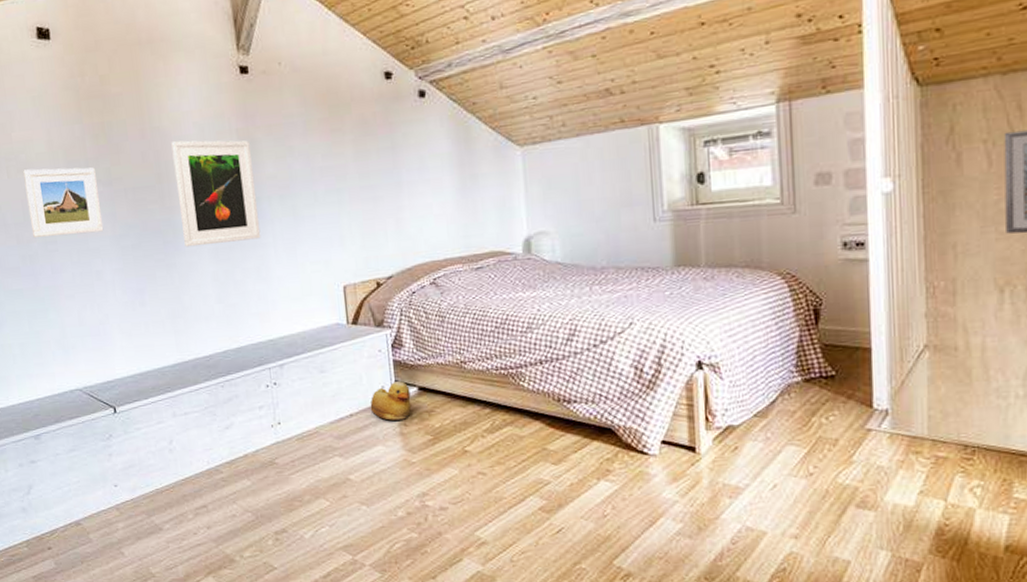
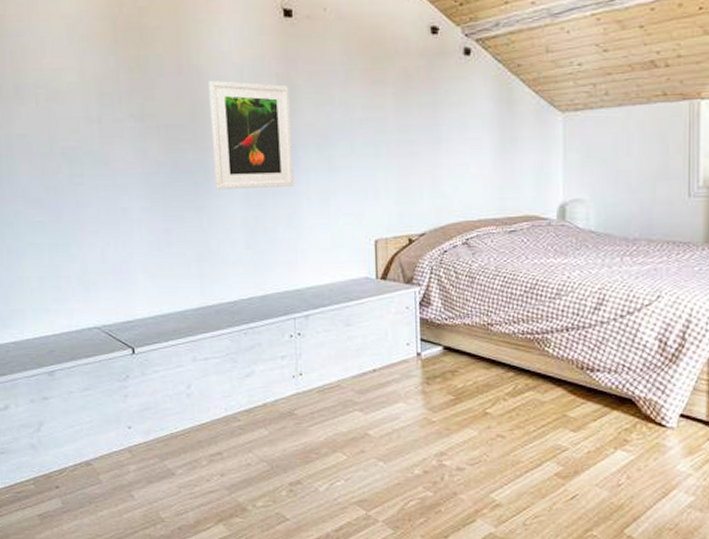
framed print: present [23,167,104,237] -> none [52,98,133,170]
rubber duck: present [370,381,412,421] -> none [394,340,435,378]

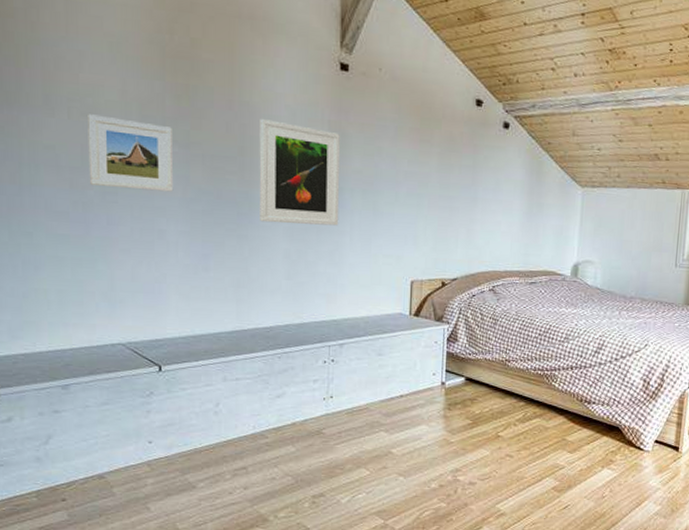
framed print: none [52,98,133,170] -> present [88,114,174,192]

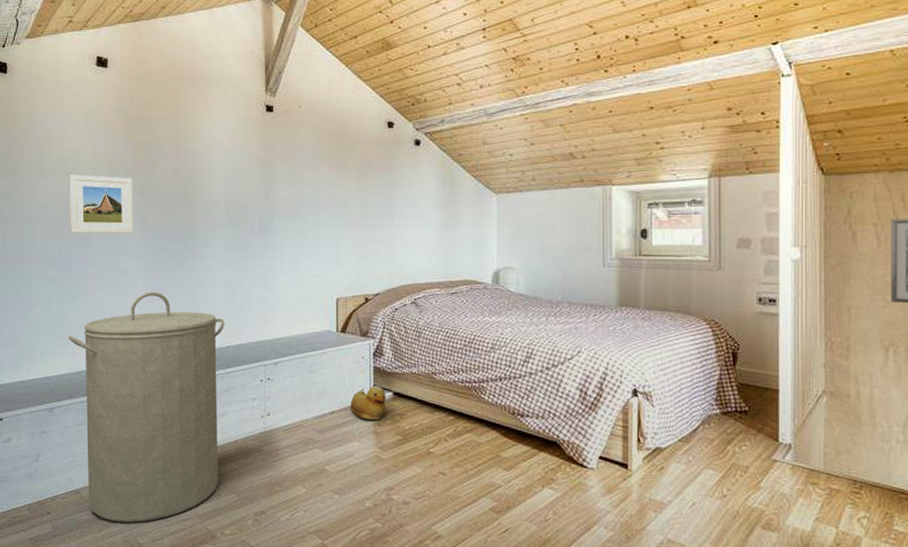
laundry hamper: none [88,260,284,508] -> present [69,291,225,523]
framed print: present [259,119,340,226] -> none [201,162,270,253]
rubber duck: none [420,371,458,405] -> present [350,386,386,420]

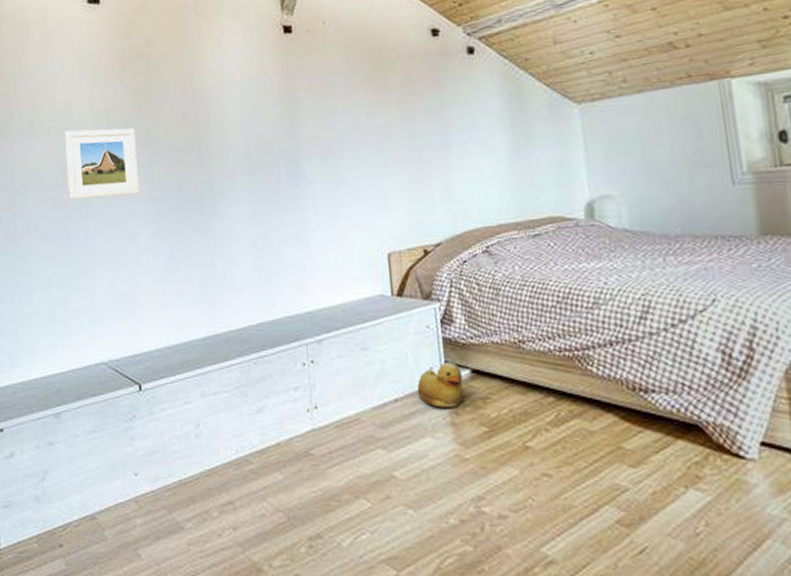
laundry hamper: present [69,291,225,523] -> none [73,262,260,555]

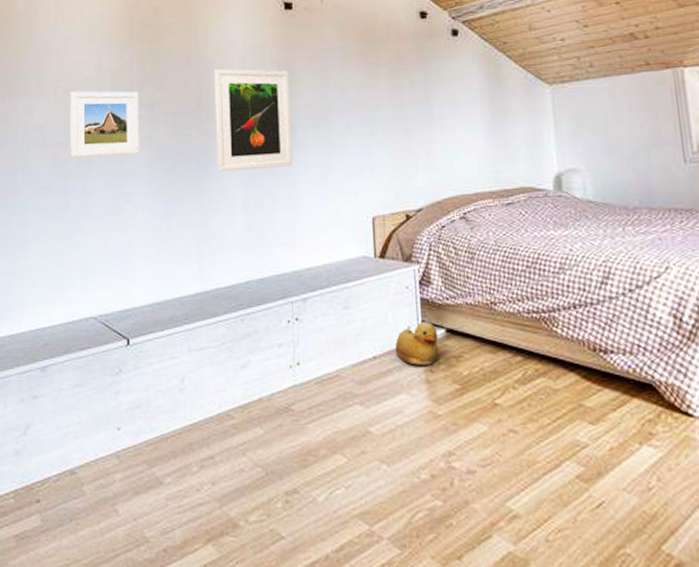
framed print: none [212,100,301,211] -> present [214,69,293,172]

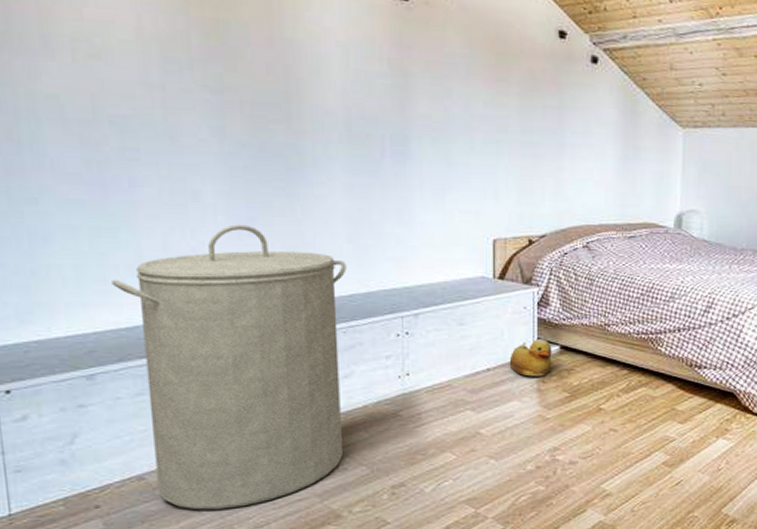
laundry hamper: none [66,220,244,510] -> present [112,224,347,510]
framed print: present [69,91,140,157] -> none [97,56,208,146]
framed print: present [214,69,293,172] -> none [306,58,406,180]

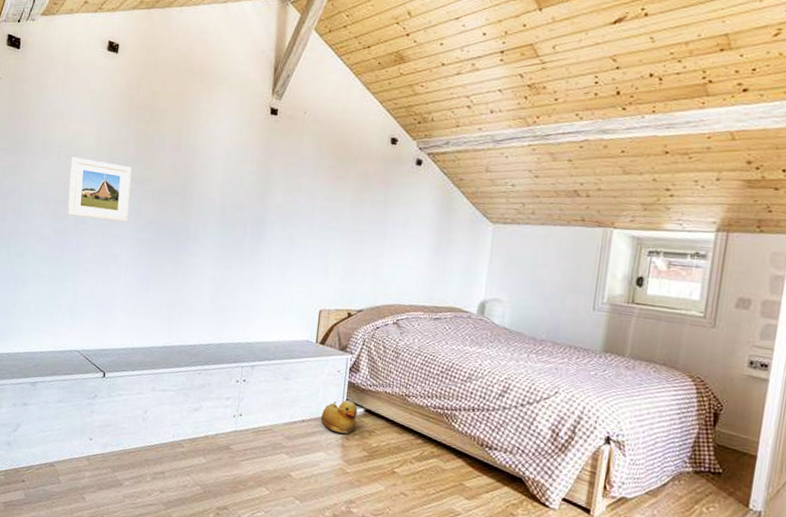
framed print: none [97,56,208,146] -> present [67,157,132,222]
laundry hamper: present [112,224,347,510] -> none [56,281,208,502]

